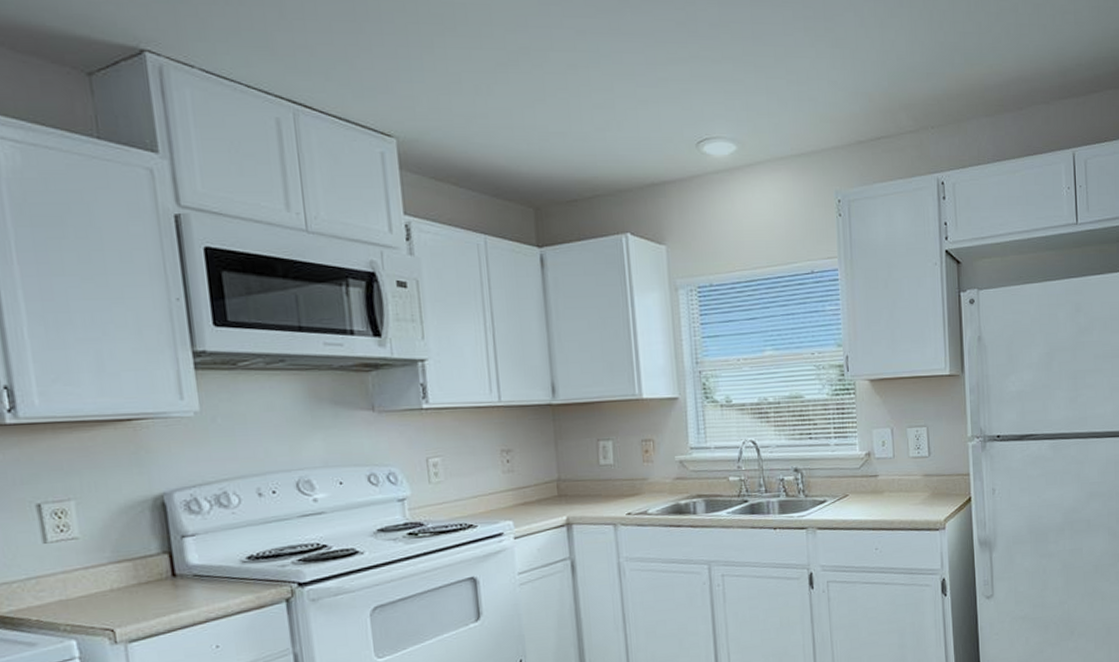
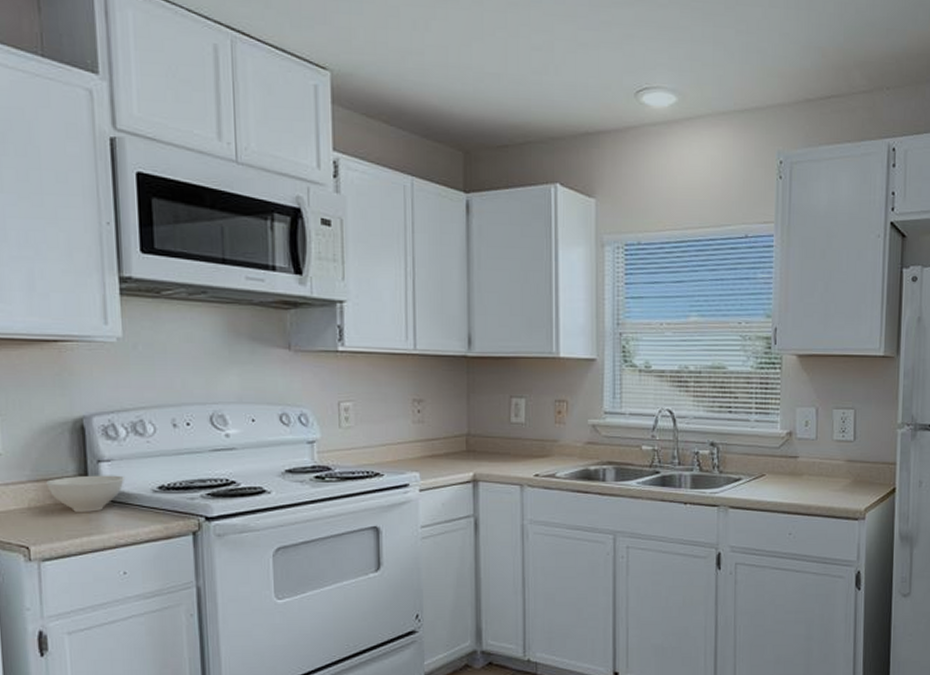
bowl: none [127,548,212,591] -> present [45,475,126,513]

